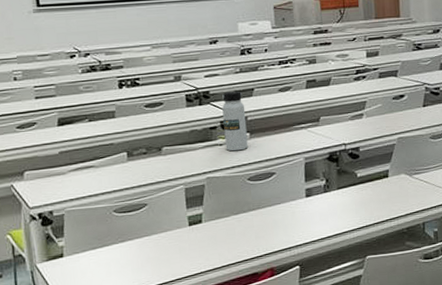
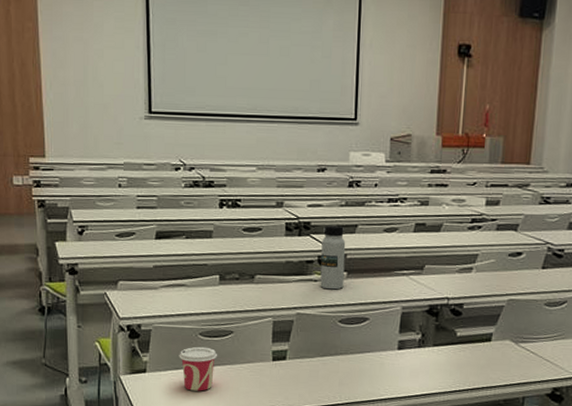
cup: none [95,222,135,268] -> present [179,346,218,391]

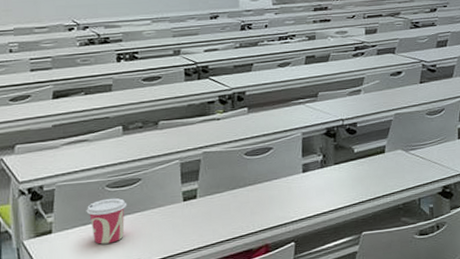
water bottle: present [320,225,346,290] -> none [221,65,246,126]

